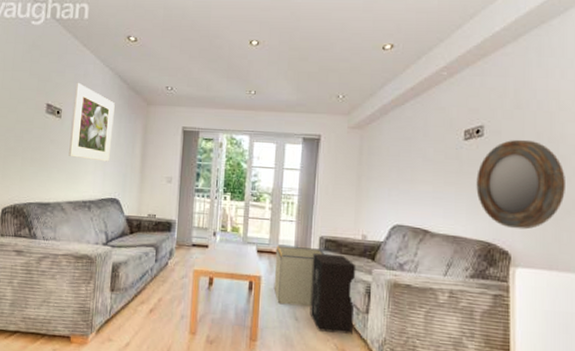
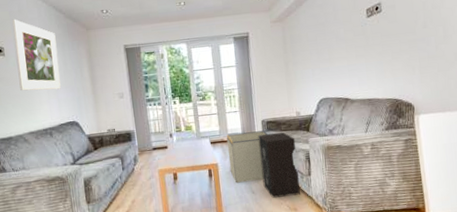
home mirror: present [476,139,565,230] -> none [380,9,449,85]

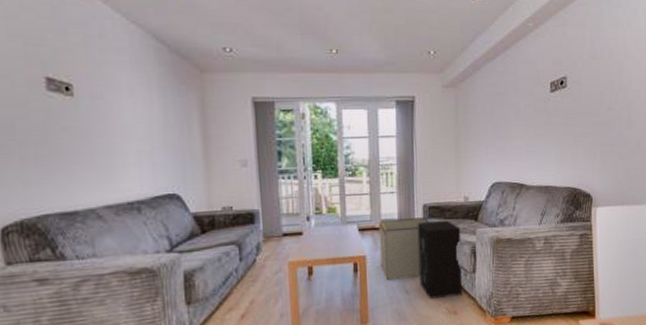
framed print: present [12,19,61,91] -> none [88,45,158,150]

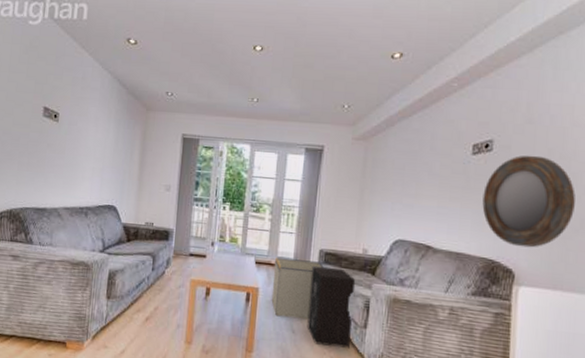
home mirror: none [562,88,632,173] -> present [482,155,575,248]

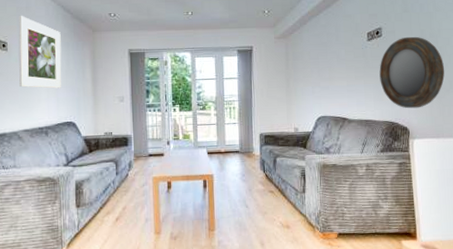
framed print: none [66,85,114,168] -> present [18,15,62,89]
storage bin: present [271,257,325,320] -> none [223,144,266,196]
speaker: present [307,266,356,348] -> none [255,148,294,213]

